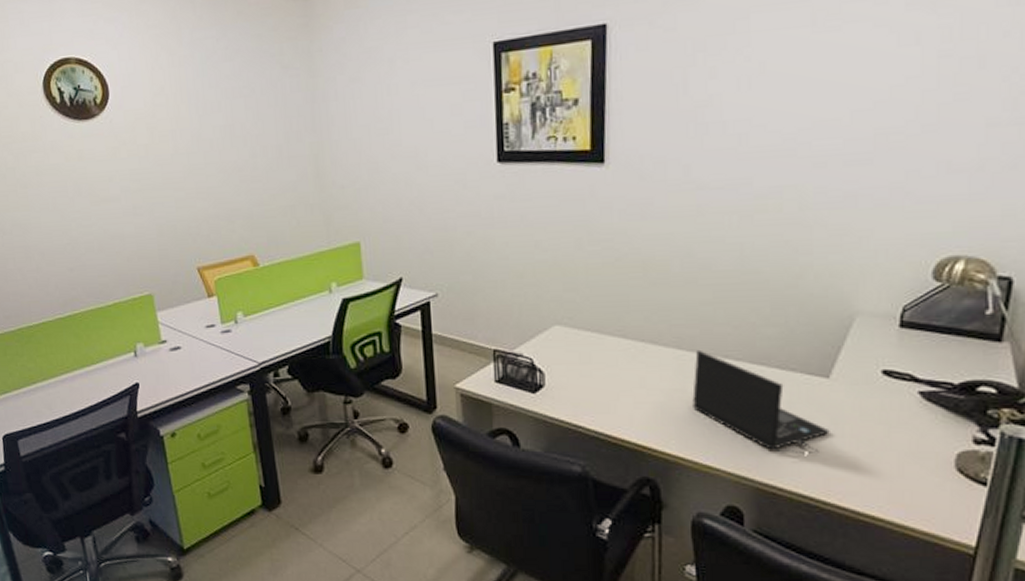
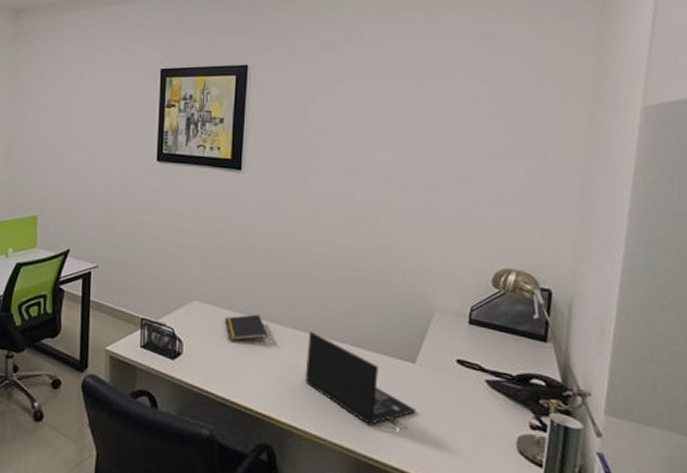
notepad: none [593,335,645,368] -> present [225,314,267,341]

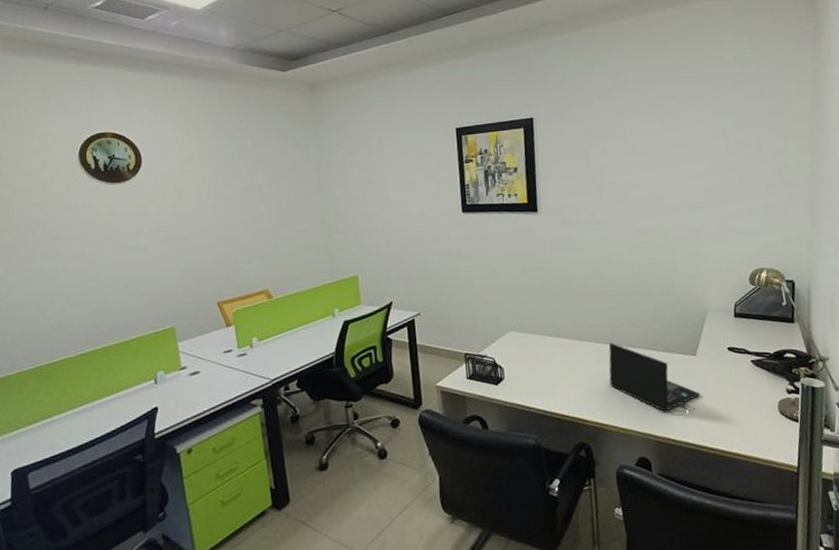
notepad: present [225,314,267,341] -> none [537,335,575,361]

